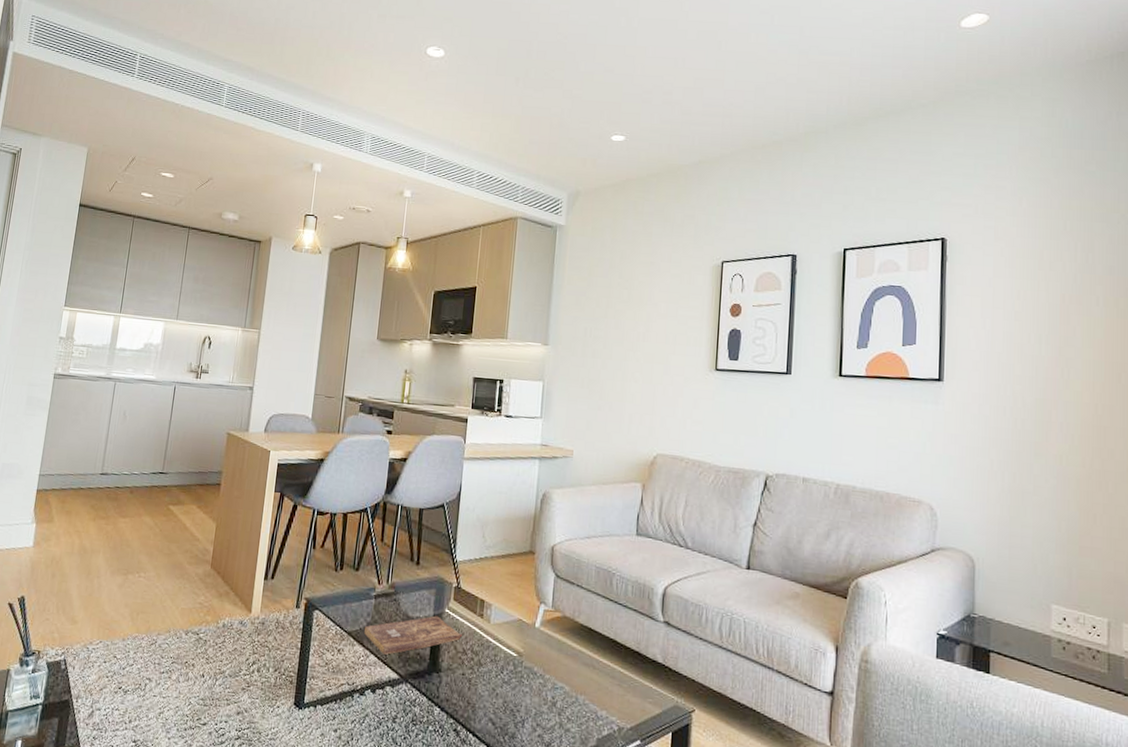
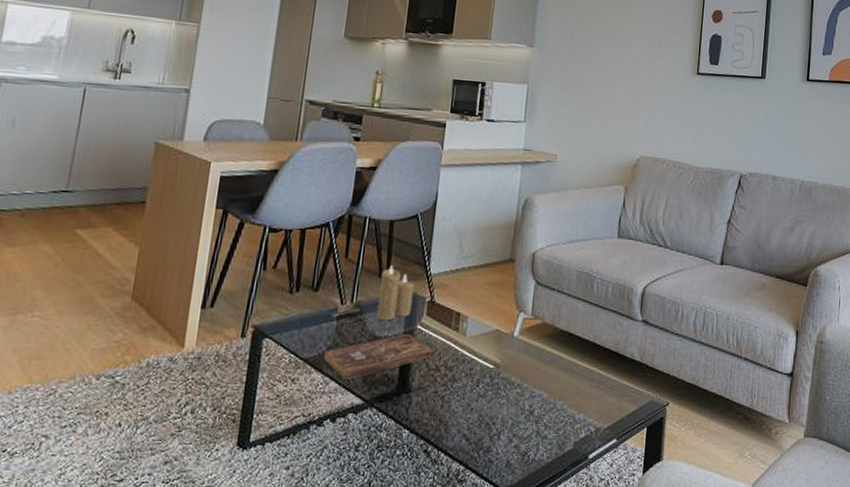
candle: none [409,551,442,603] -> present [377,265,414,321]

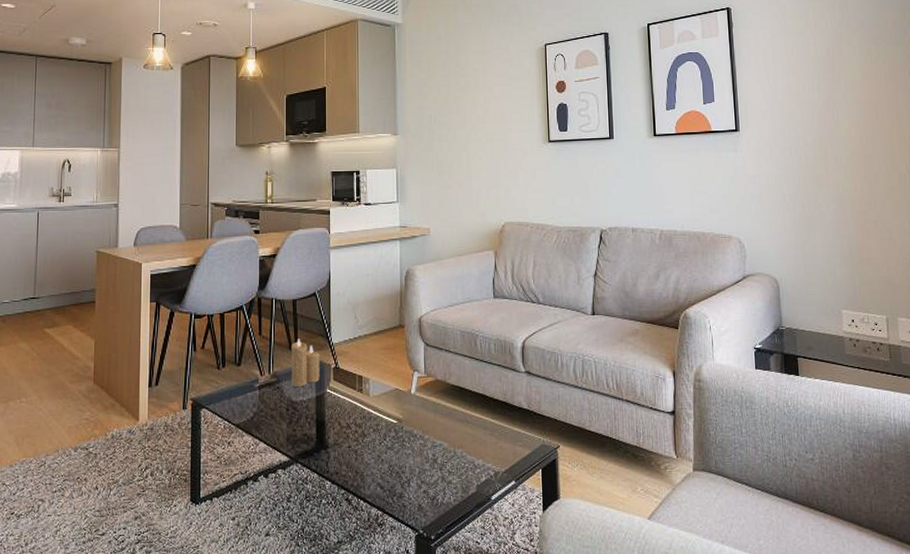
bible: present [324,333,435,380] -> none [252,397,344,440]

